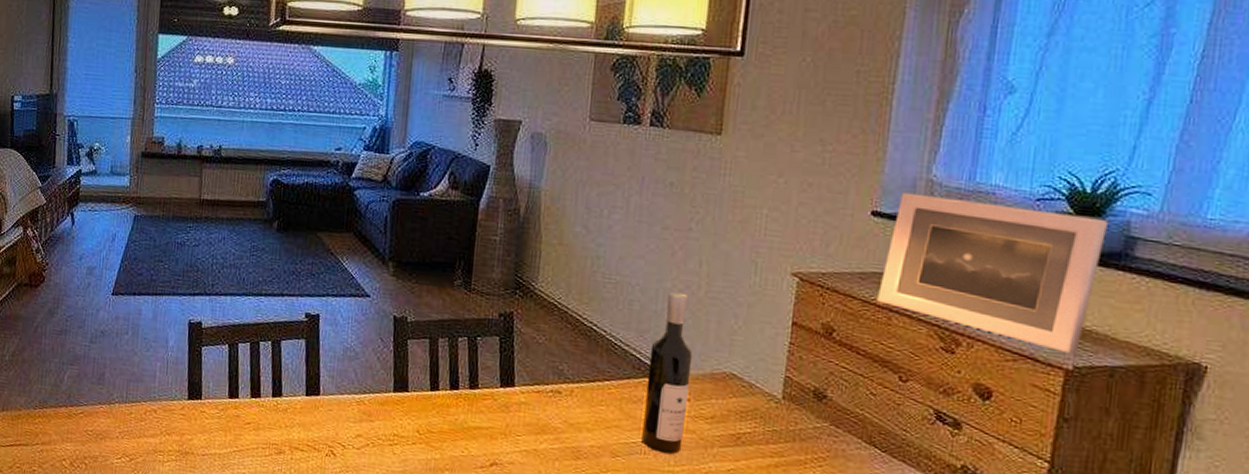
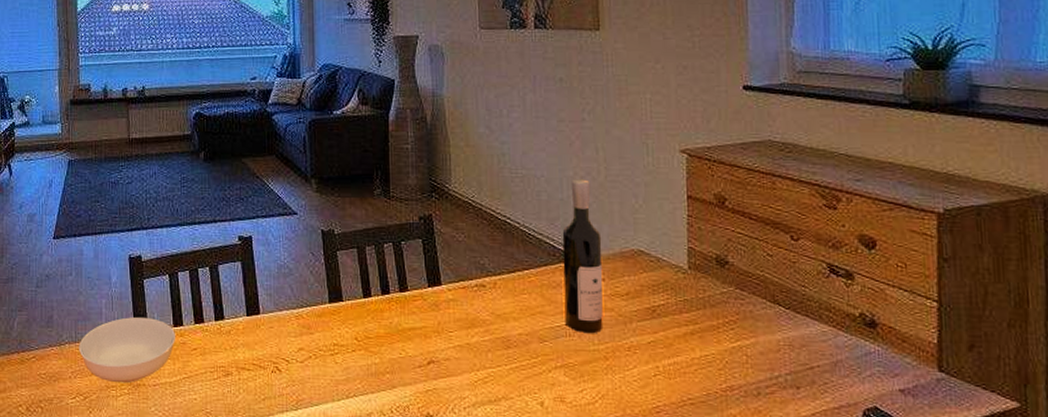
bowl: none [128,383,231,450] -> present [79,317,176,383]
picture frame: present [877,192,1108,355] -> none [760,66,952,198]

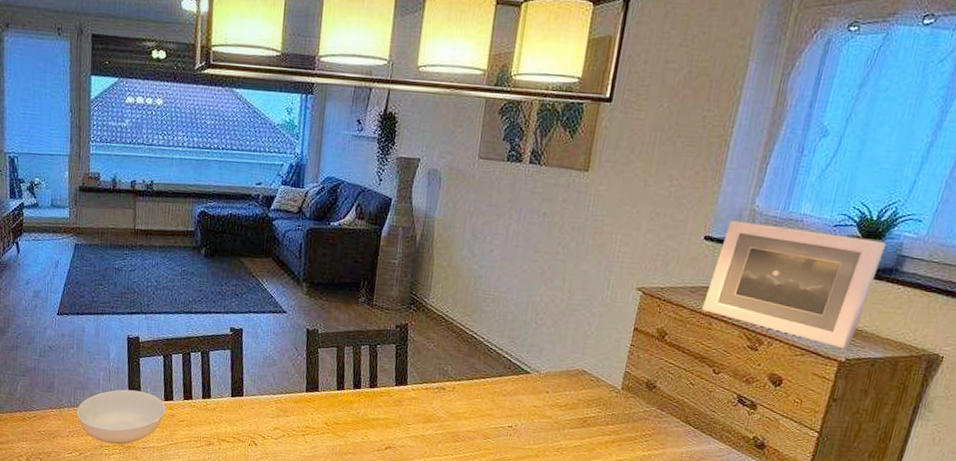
bottle: present [562,179,604,334] -> none [508,304,554,436]
picture frame: none [760,66,952,198] -> present [702,220,886,350]

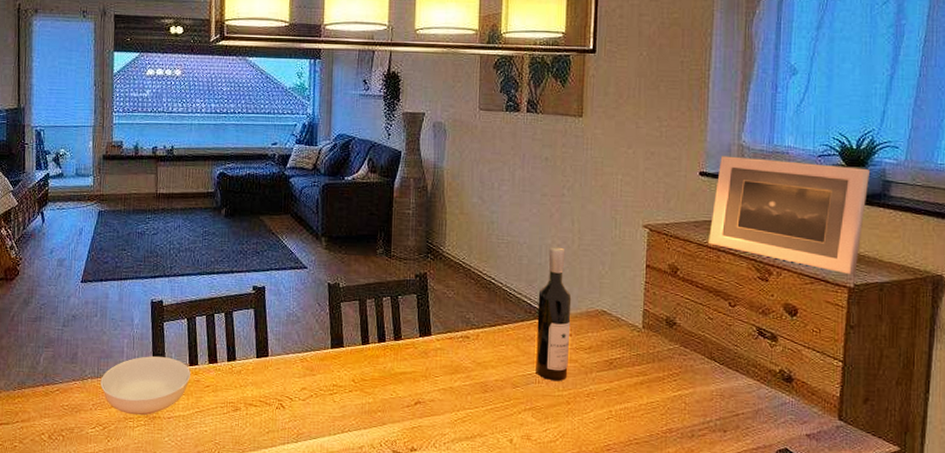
bottle: none [508,304,554,436] -> present [536,247,572,382]

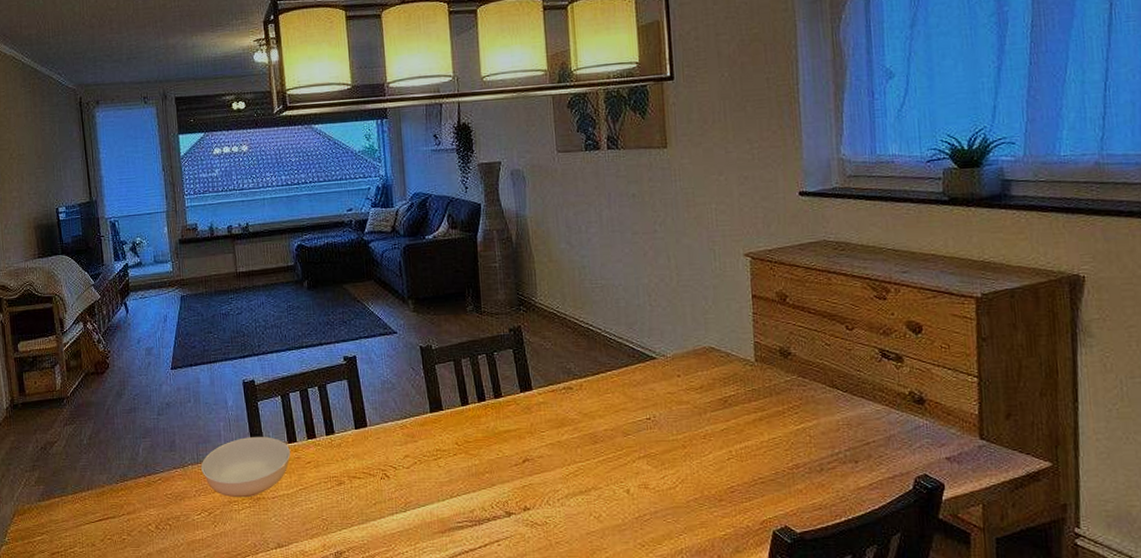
bottle: present [536,247,572,382] -> none [640,286,681,426]
picture frame: present [708,156,870,275] -> none [816,169,986,284]

